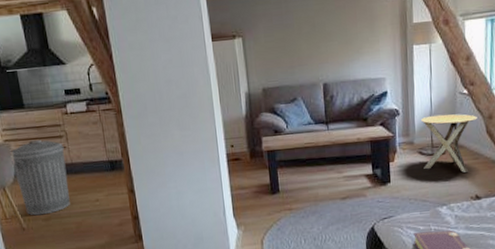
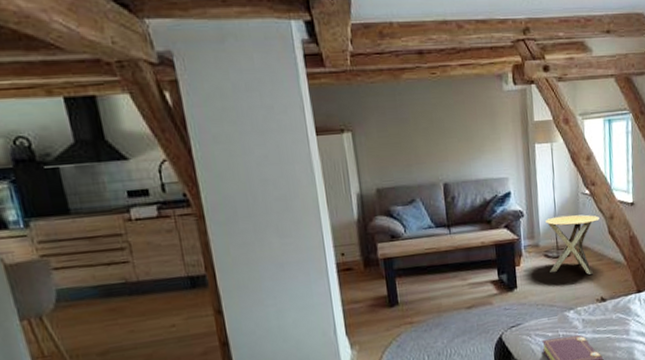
trash can: present [10,139,70,216] -> none [49,253,136,350]

